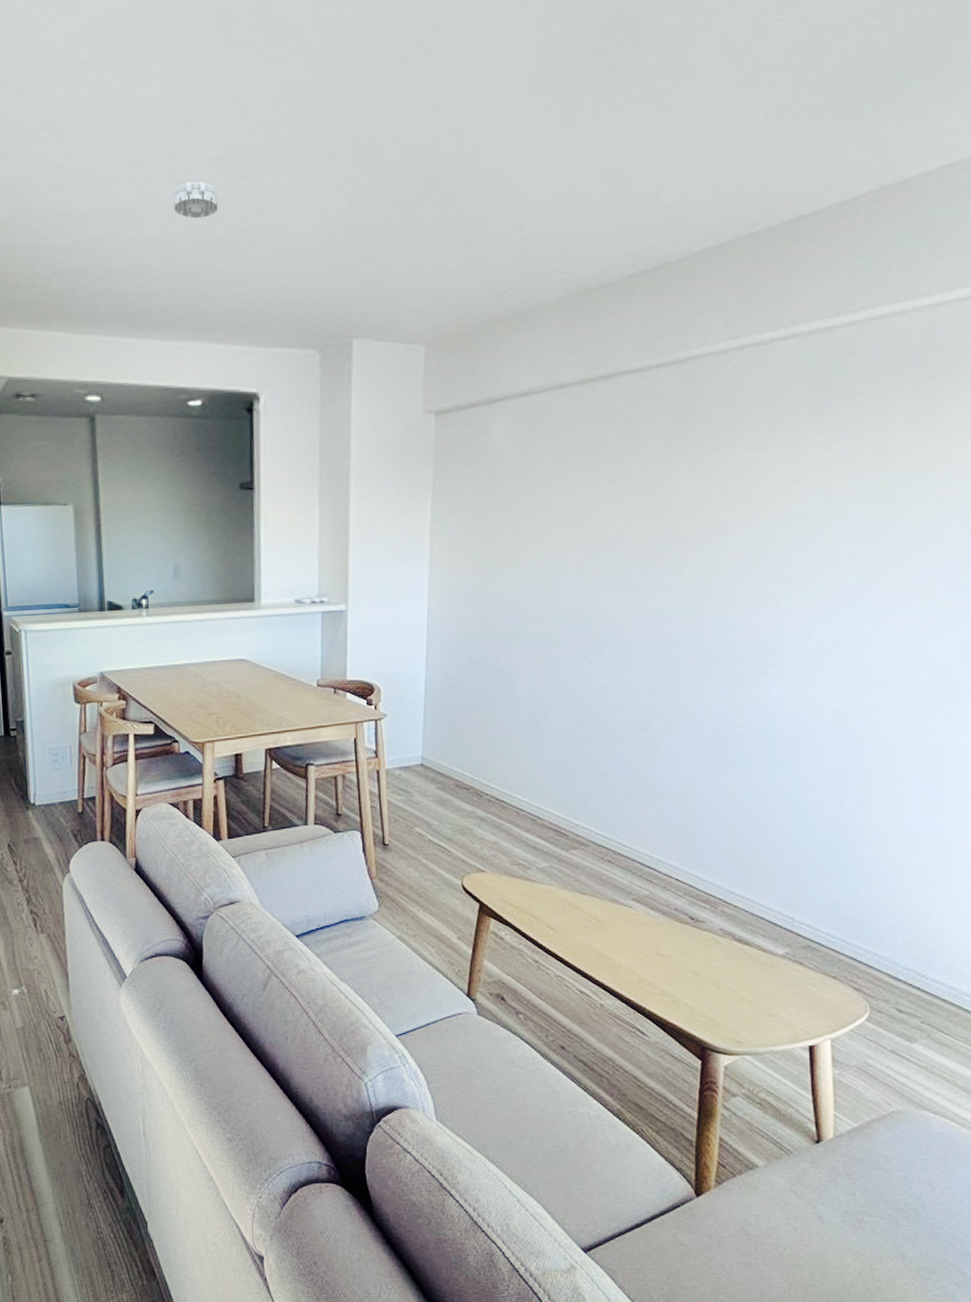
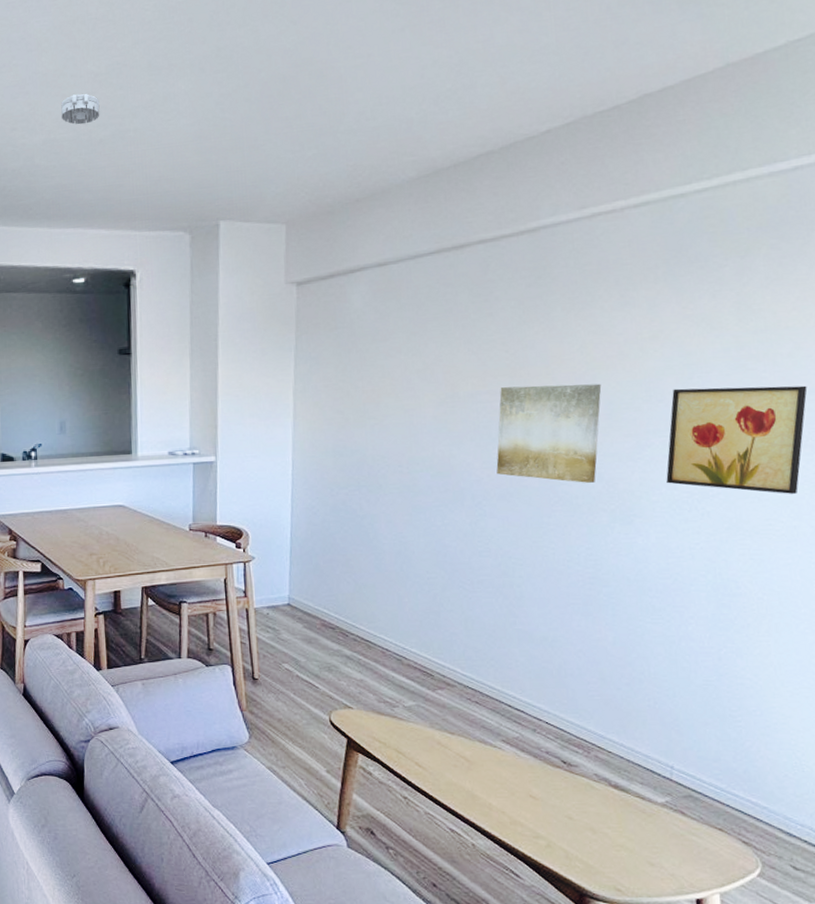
wall art: none [636,528,743,633] -> present [496,383,602,483]
wall art: none [801,532,937,643] -> present [666,385,808,494]

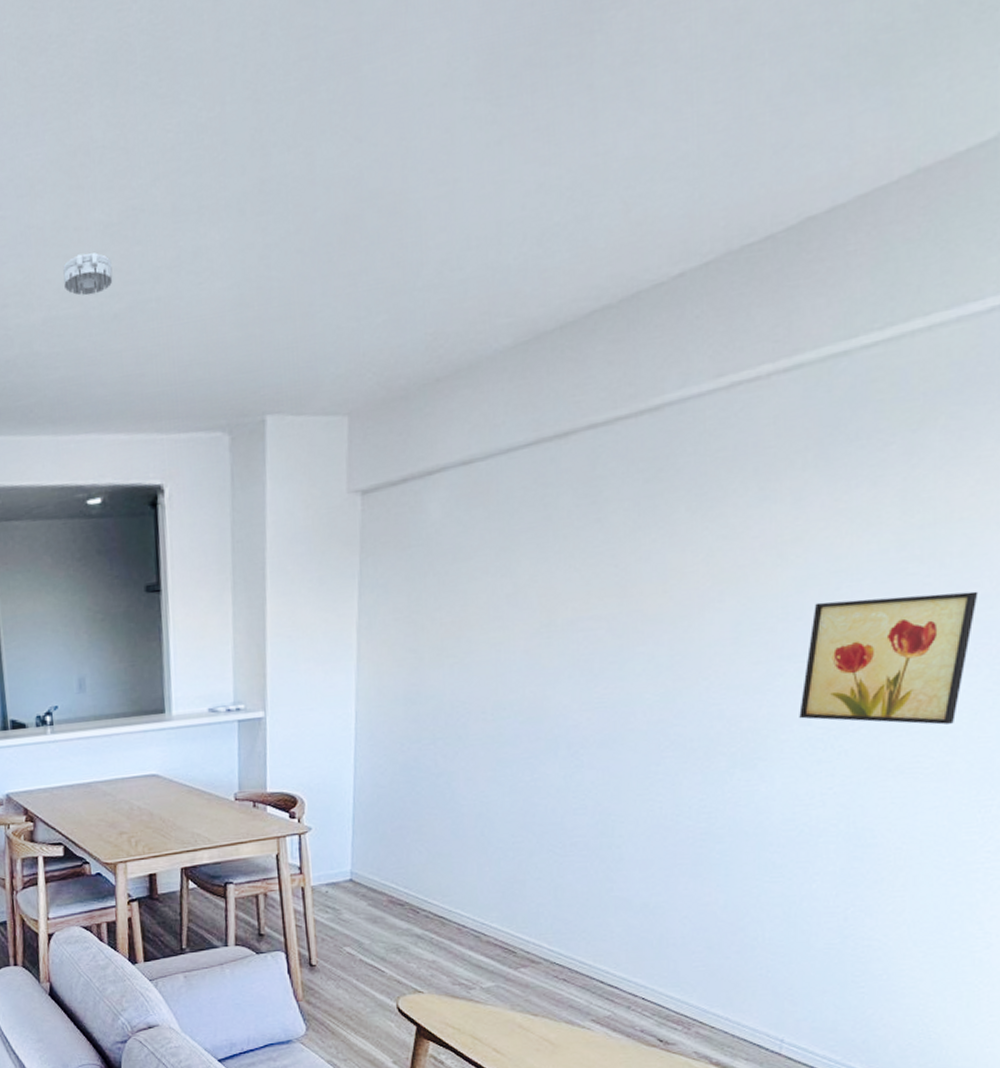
wall art: present [496,383,602,483] -> none [598,600,729,723]

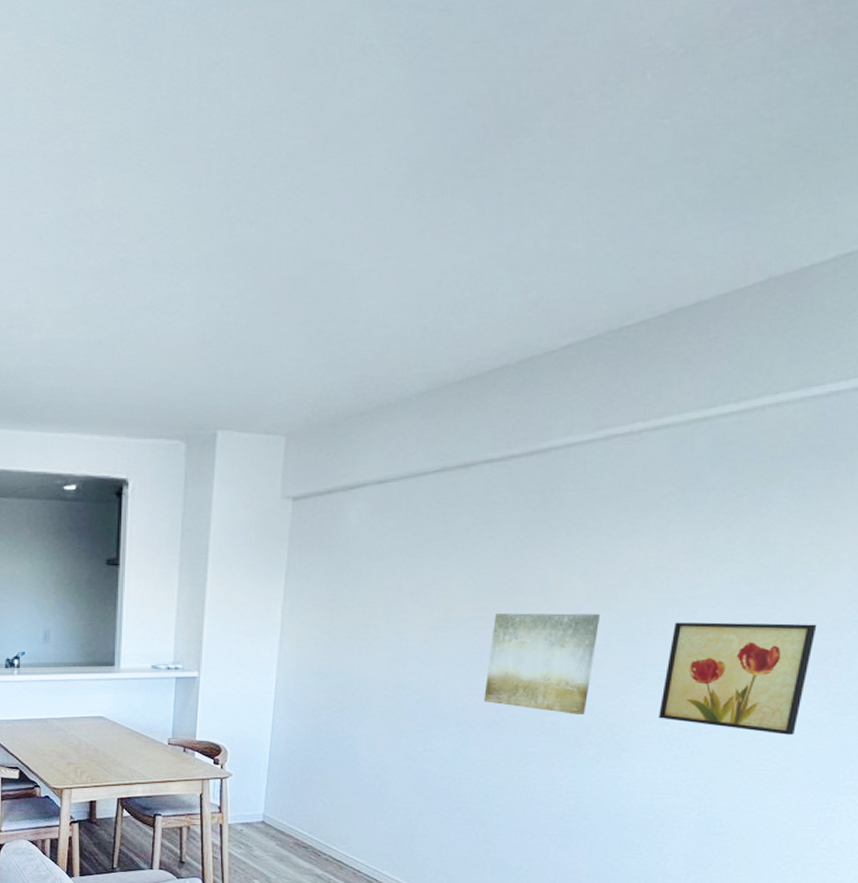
smoke detector: present [63,252,113,296] -> none [60,291,100,324]
wall art: none [598,600,729,723] -> present [484,613,601,714]

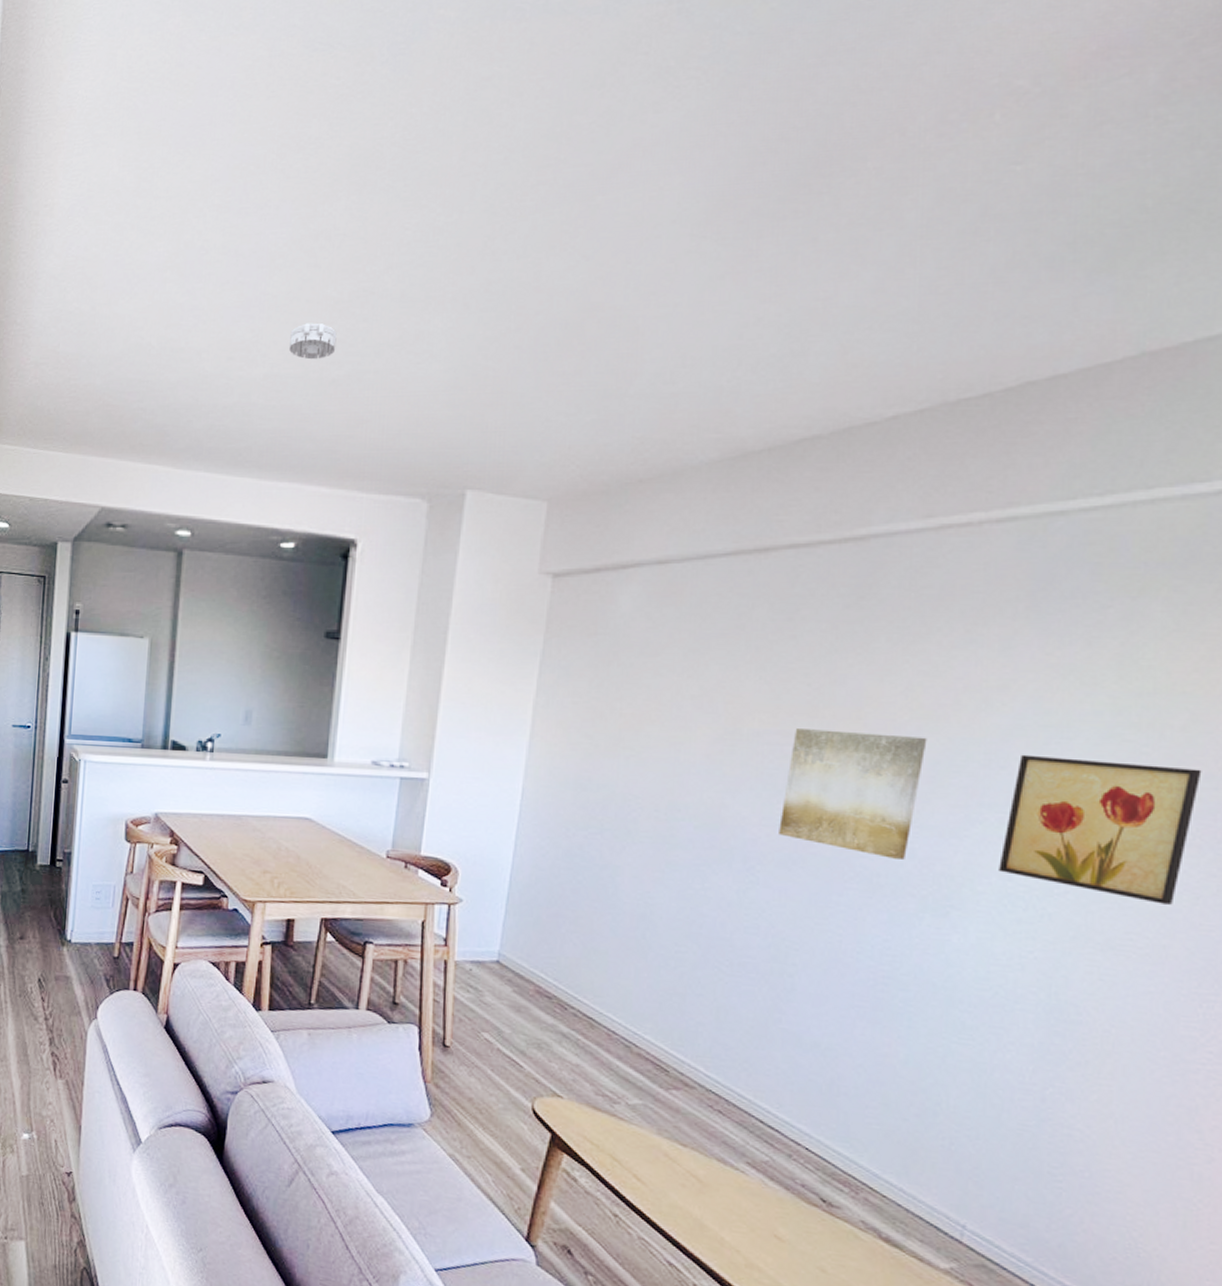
smoke detector: none [60,291,100,324] -> present [289,322,337,360]

